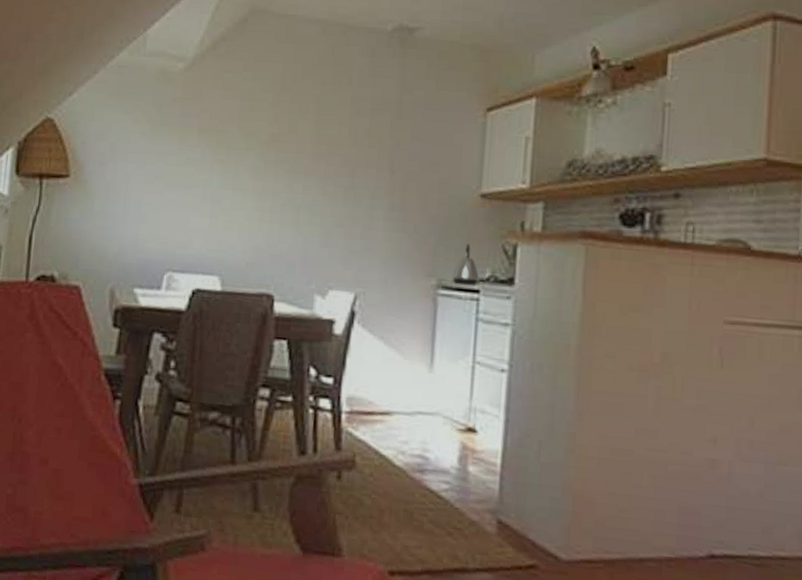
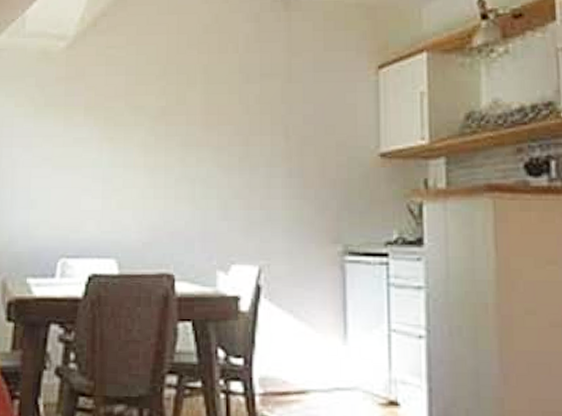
kettle: present [452,243,479,286] -> none [358,206,386,250]

